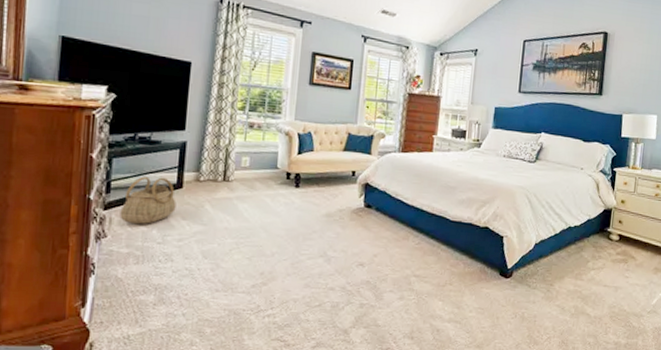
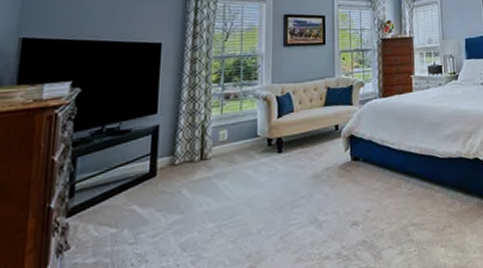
basket: present [120,176,176,224] -> none [85,168,150,228]

